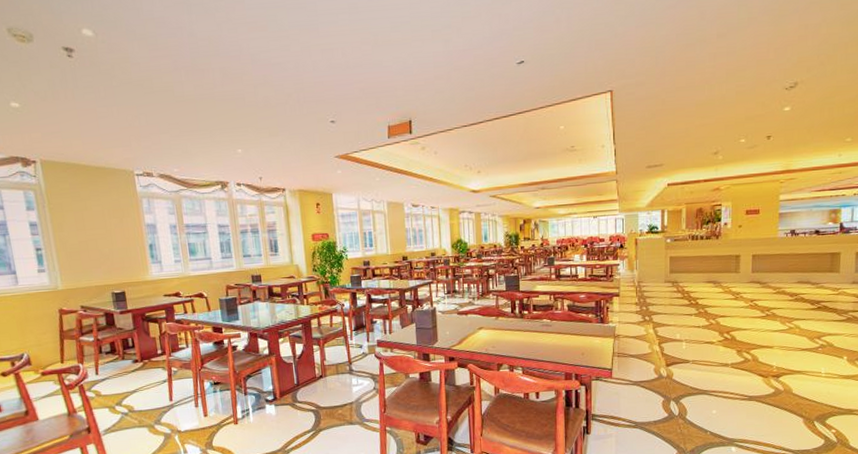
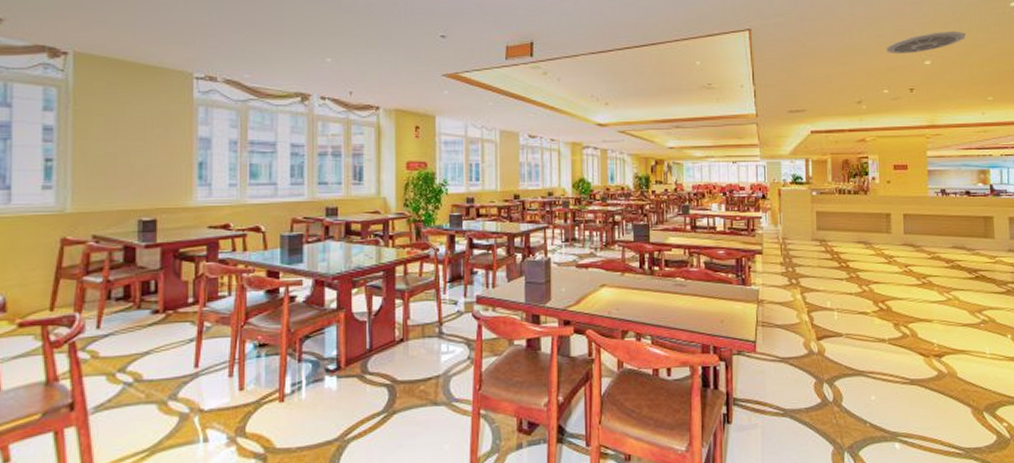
ceiling vent: none [745,74,829,103] -> present [886,31,966,55]

